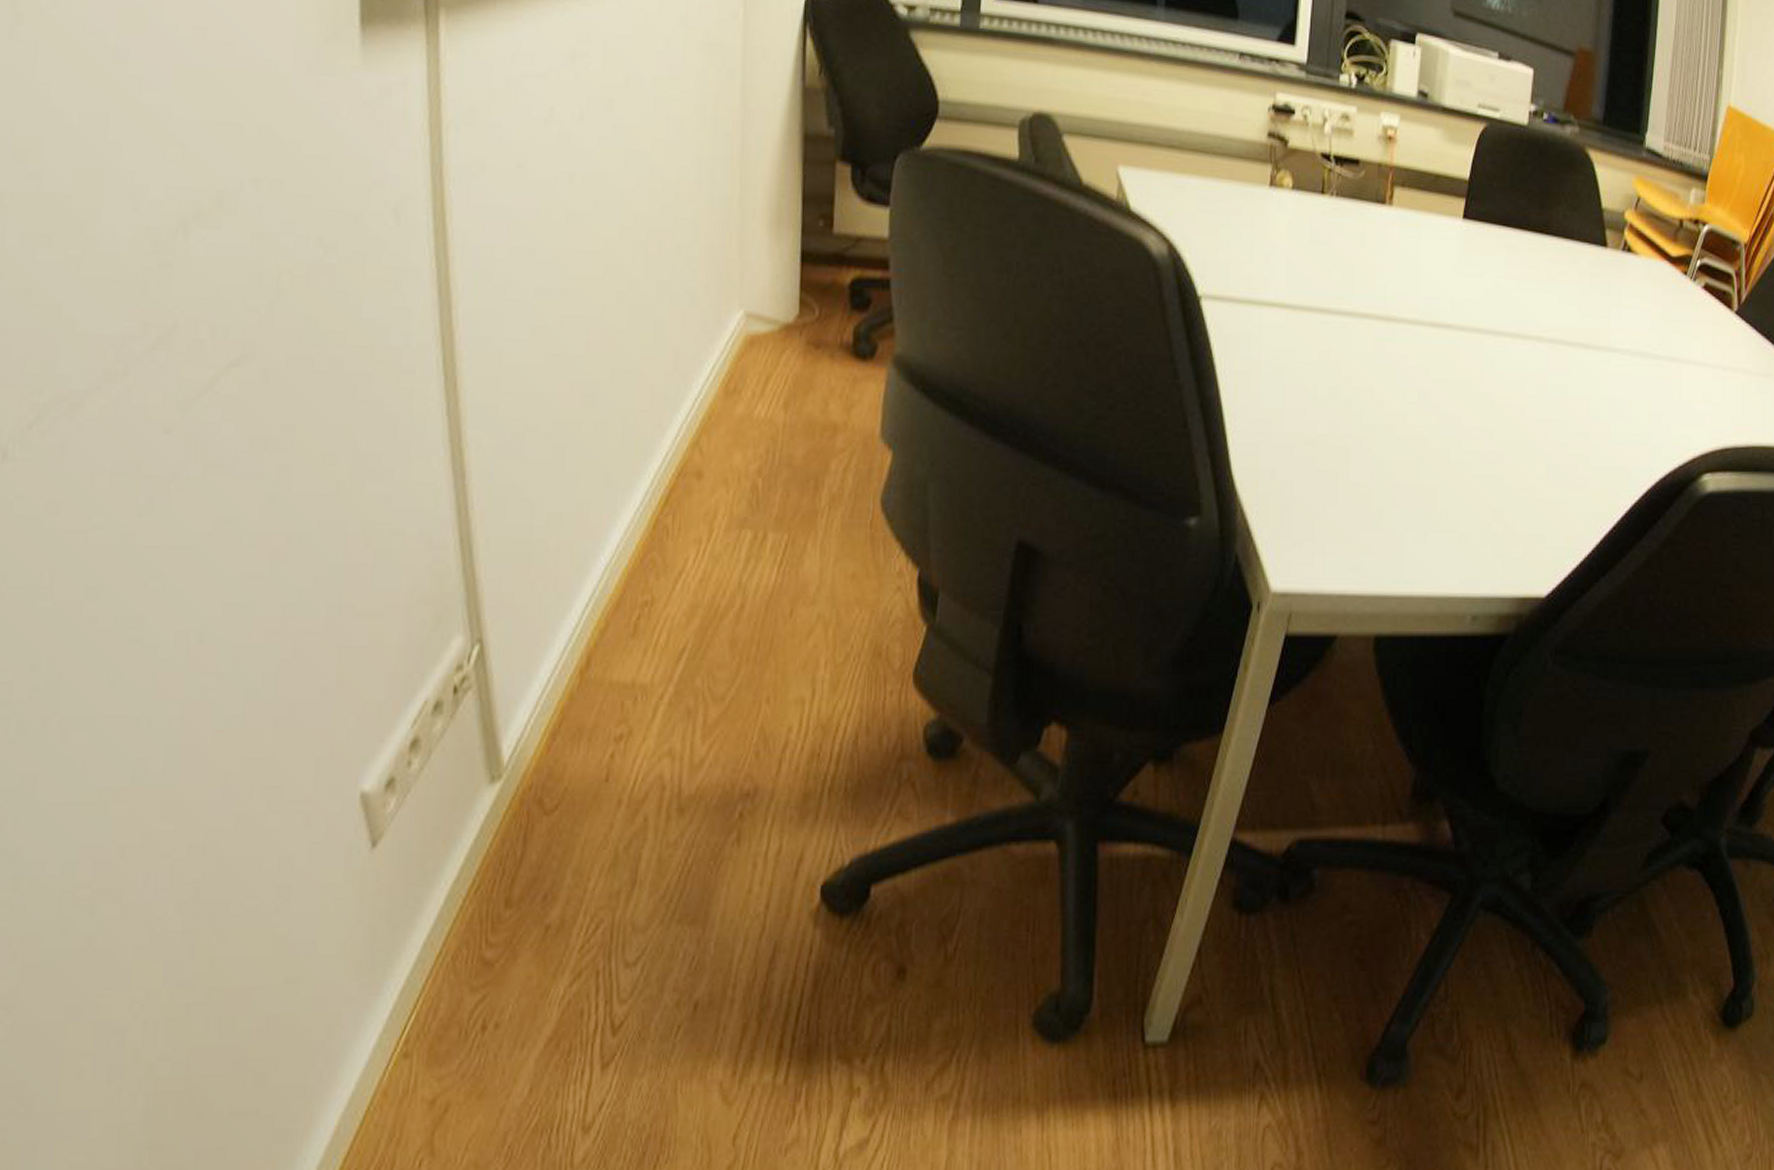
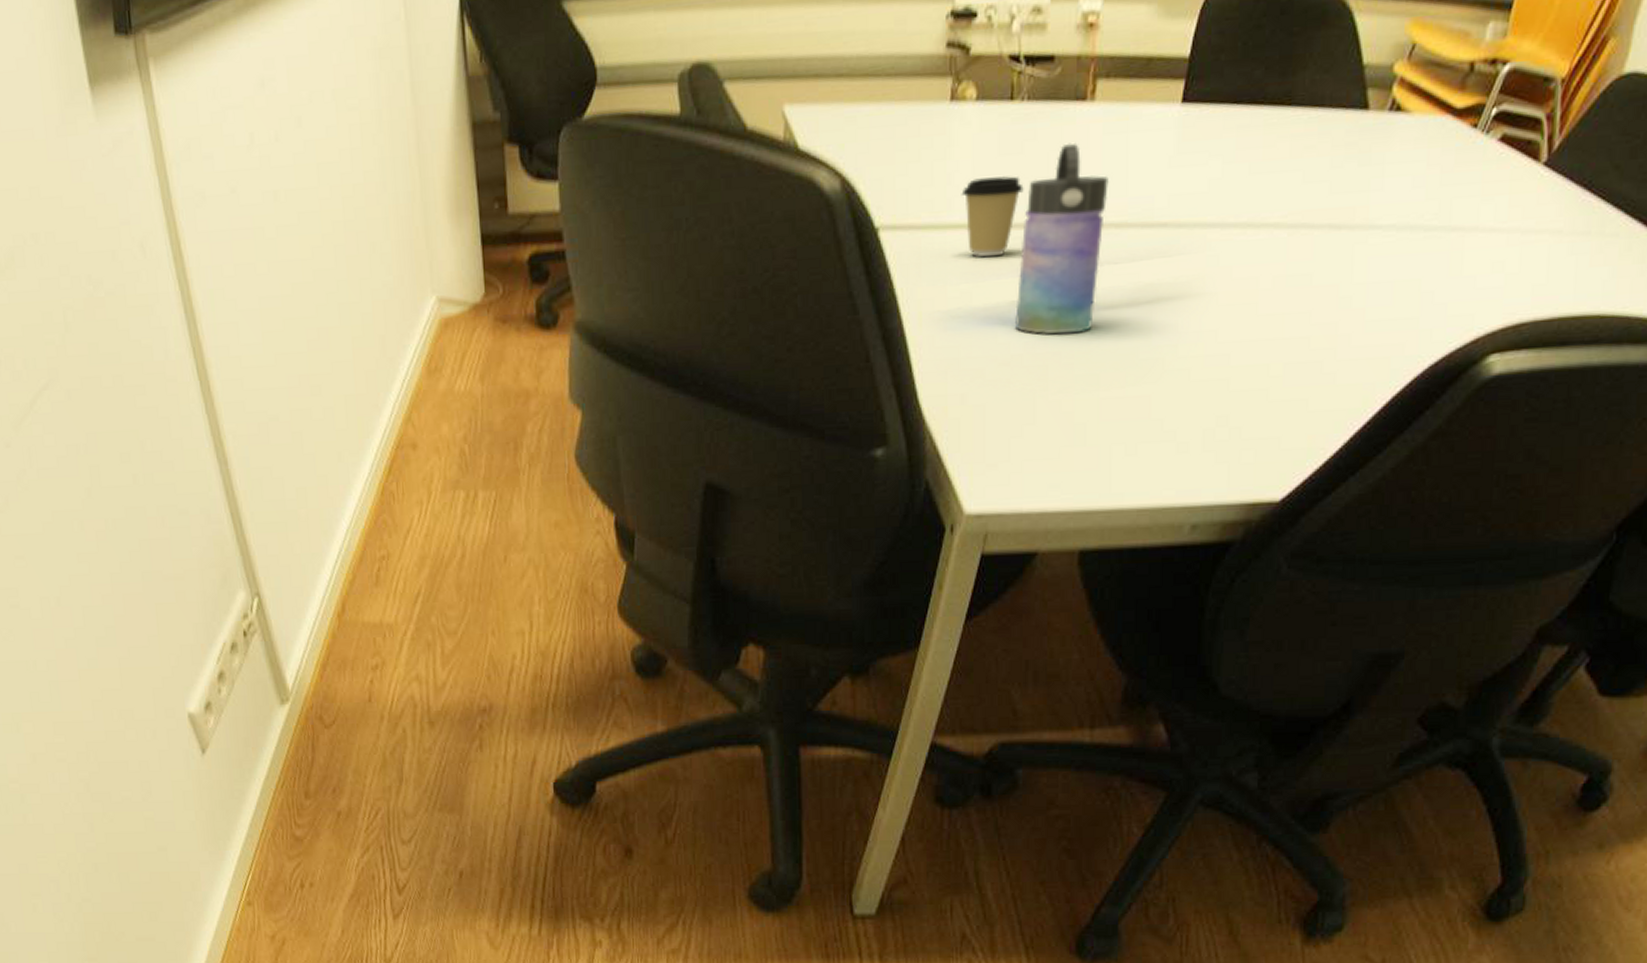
coffee cup: none [1276,261,1331,338] -> present [961,176,1024,257]
water bottle: none [1321,240,1403,419] -> present [1015,142,1109,335]

